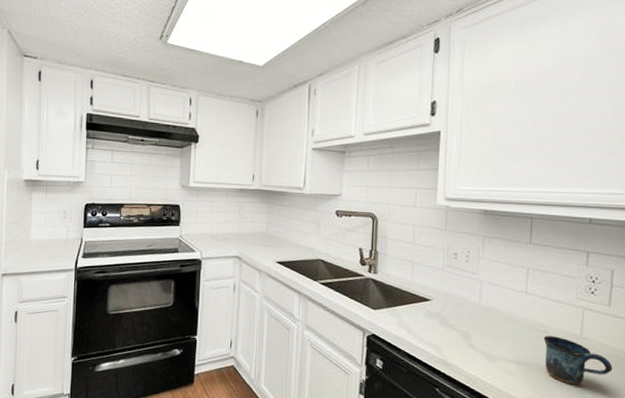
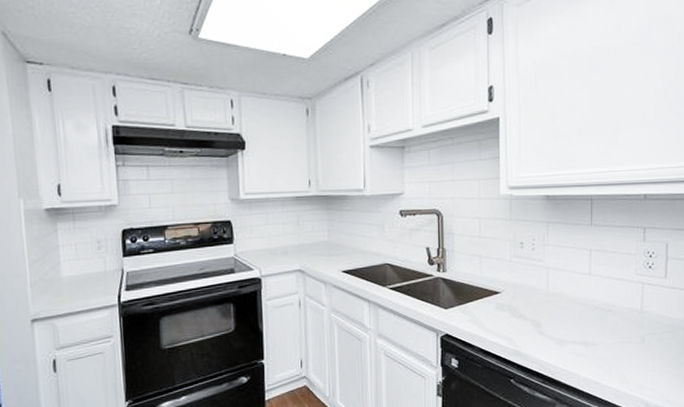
mug: present [543,336,613,385] -> none [608,313,671,358]

